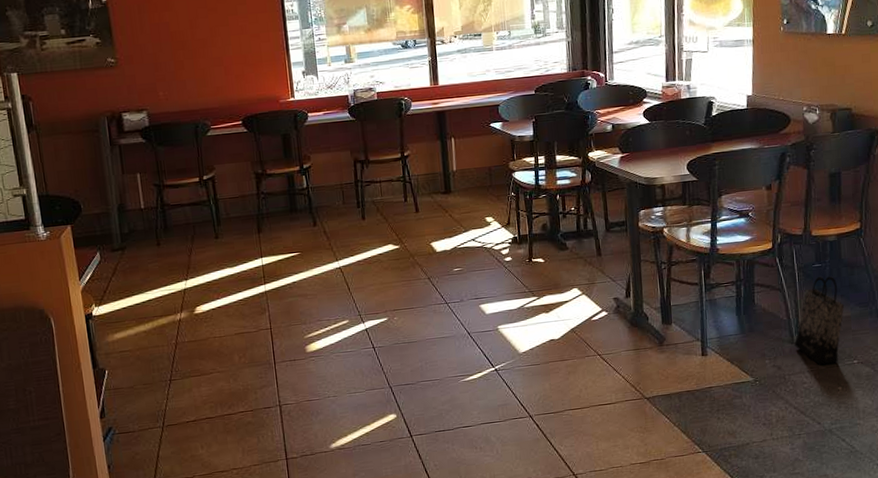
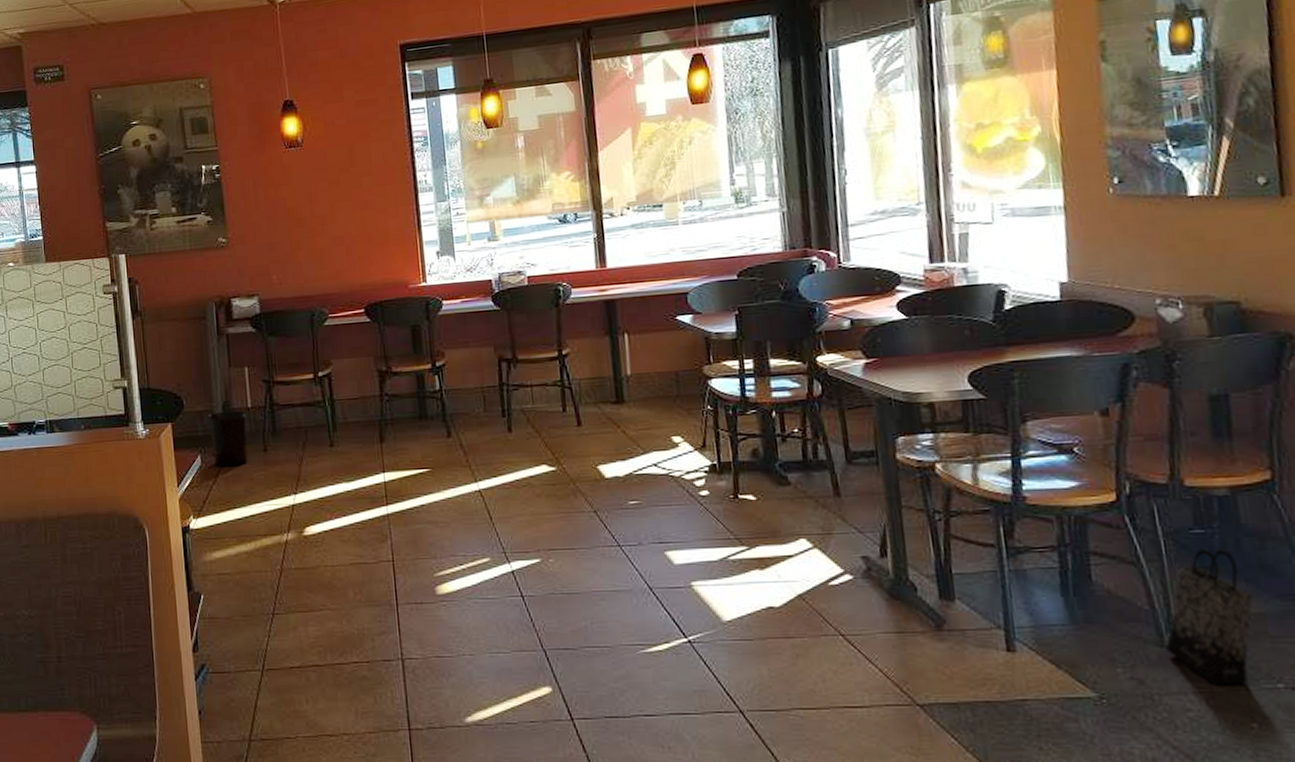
waste bin: none [104,211,143,261] -> present [207,410,248,467]

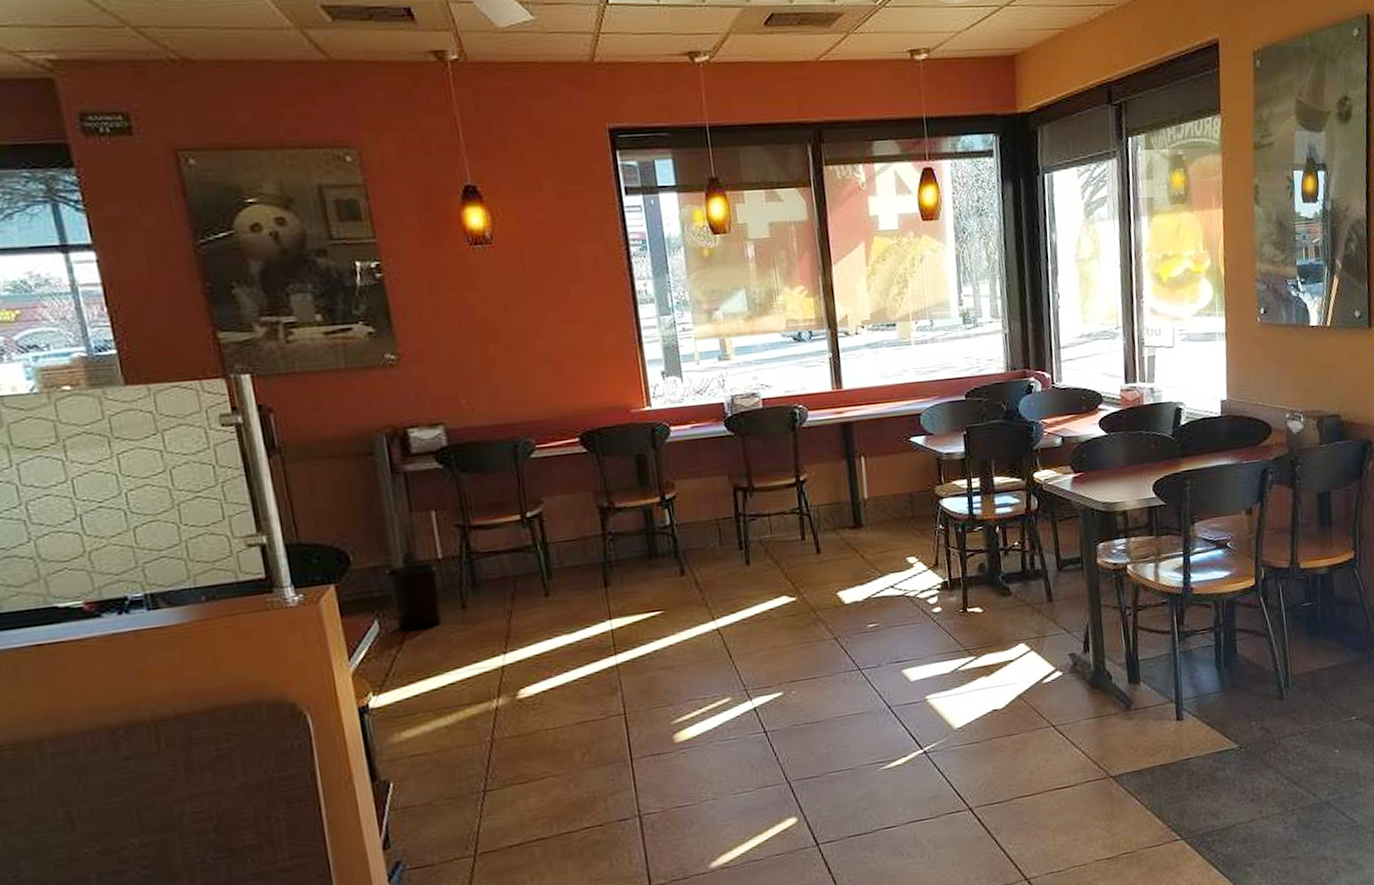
shopping bag: present [1165,547,1253,686] -> none [1284,616,1340,725]

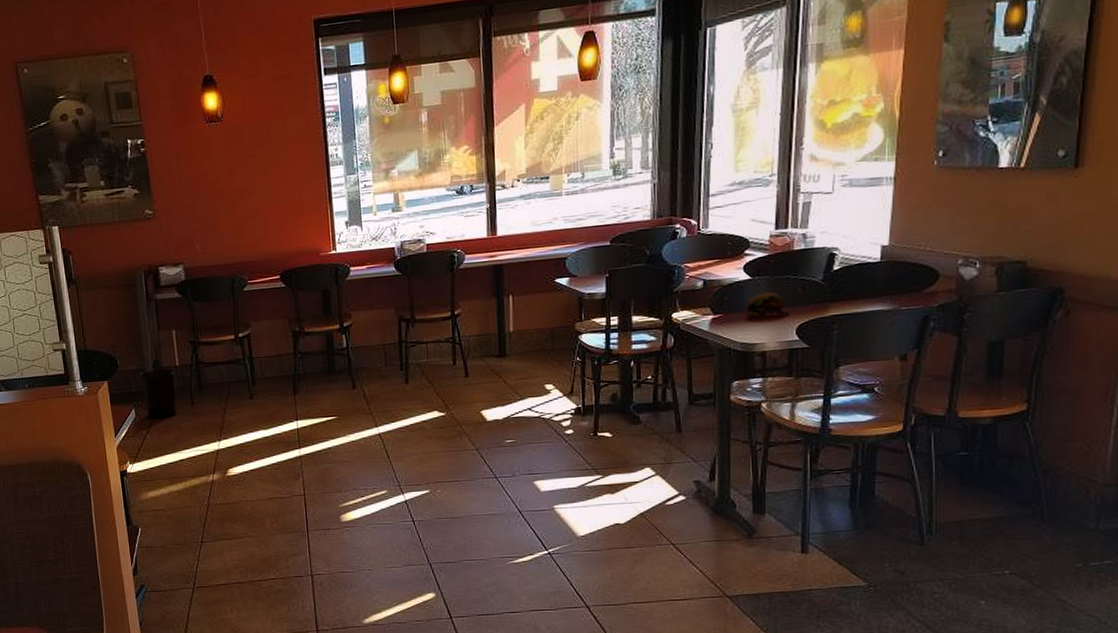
burger: none [1104,448,1146,477] -> present [745,292,791,319]

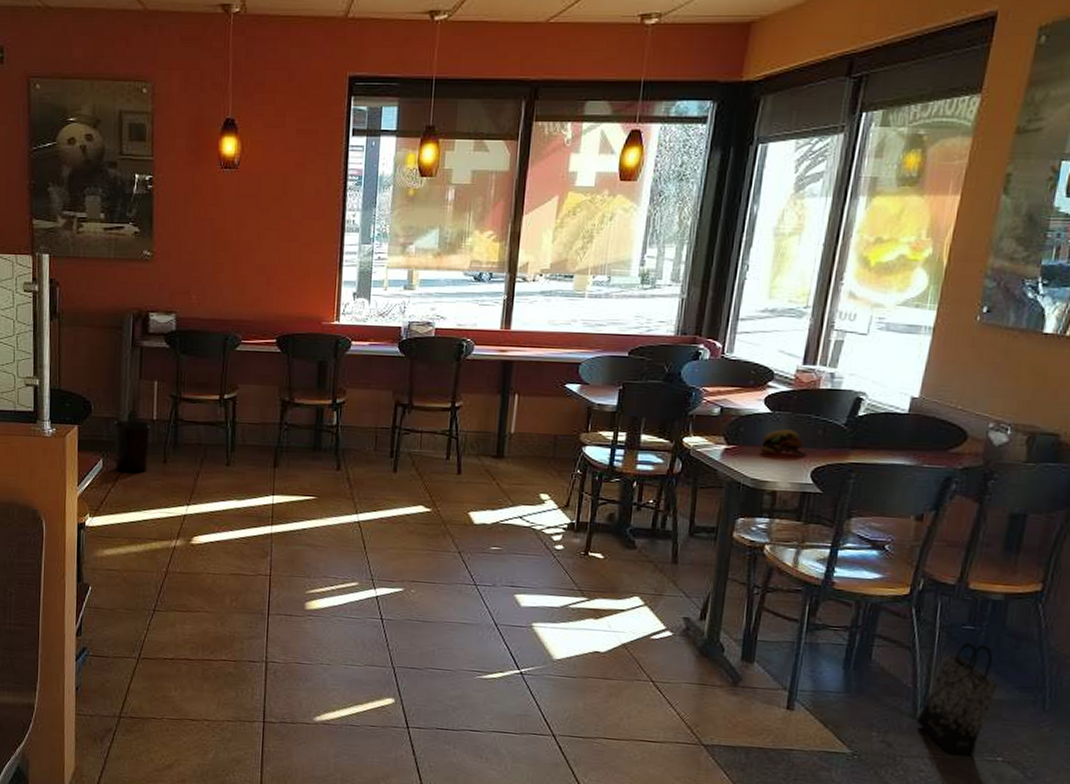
shopping bag: none [924,466,997,574] -> present [916,641,998,755]

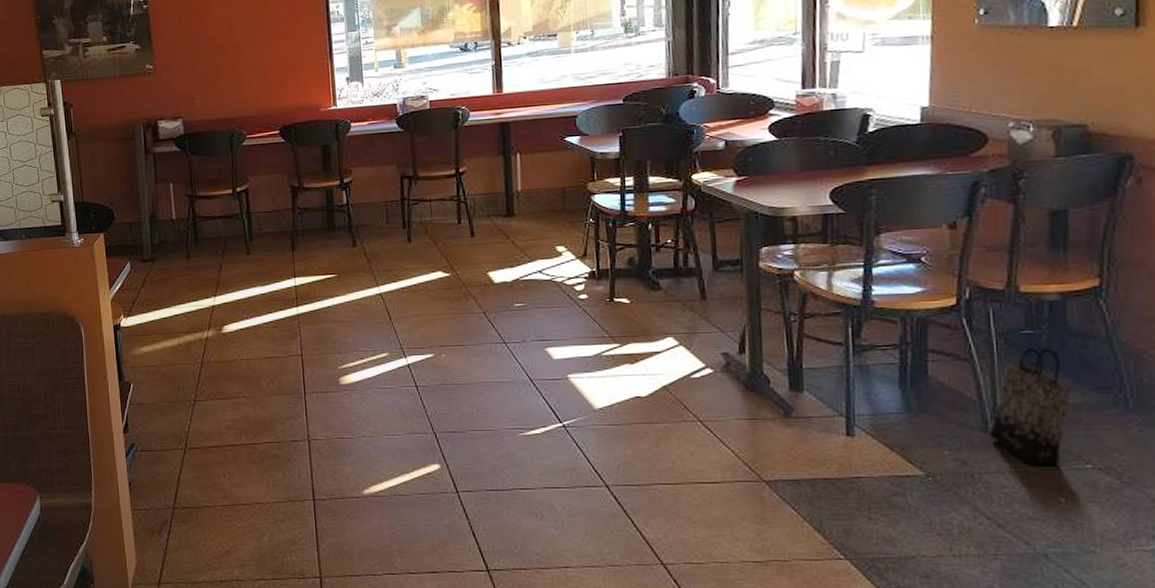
waste bin: present [113,420,152,473] -> none [136,222,173,272]
burger: present [760,429,808,457] -> none [772,154,823,182]

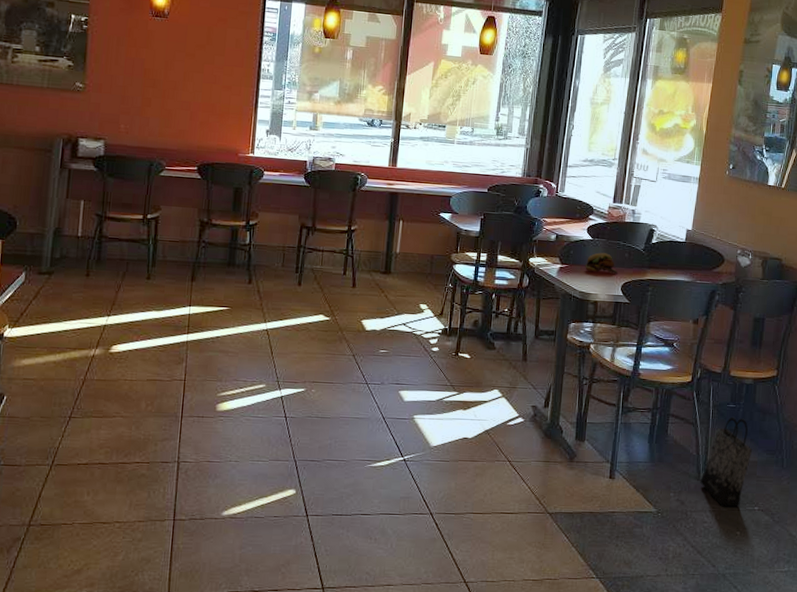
burger: none [772,154,823,182] -> present [585,252,619,274]

